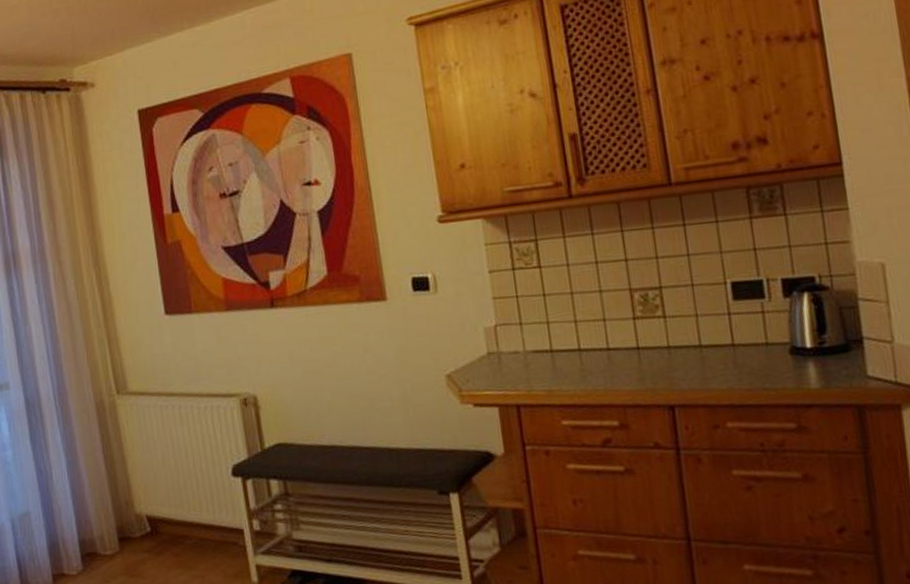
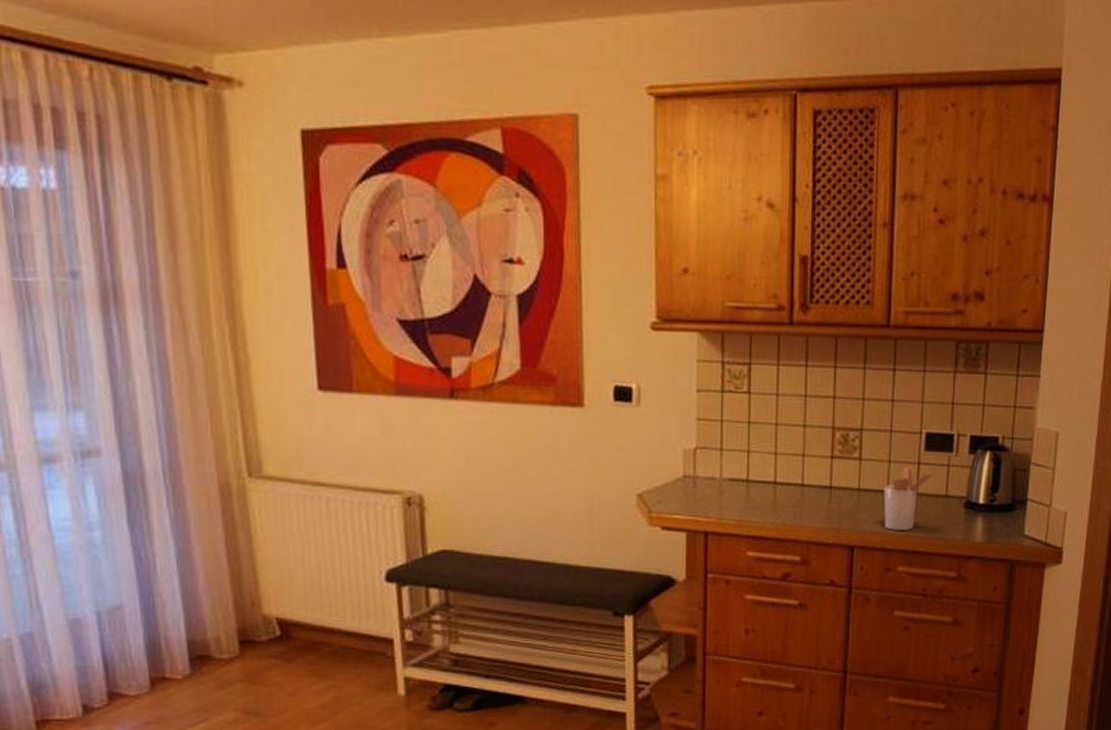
utensil holder: none [695,316,750,385] -> present [883,465,936,530]

